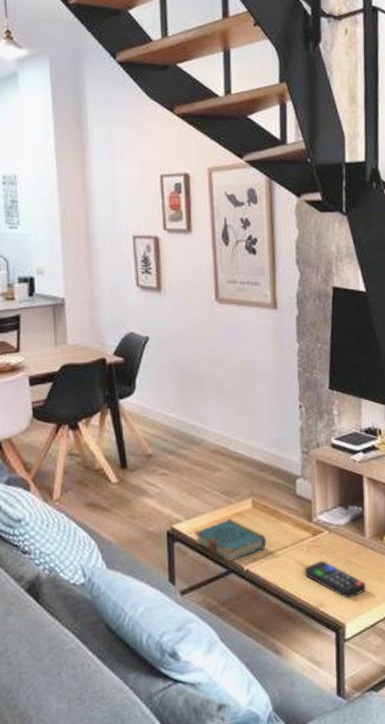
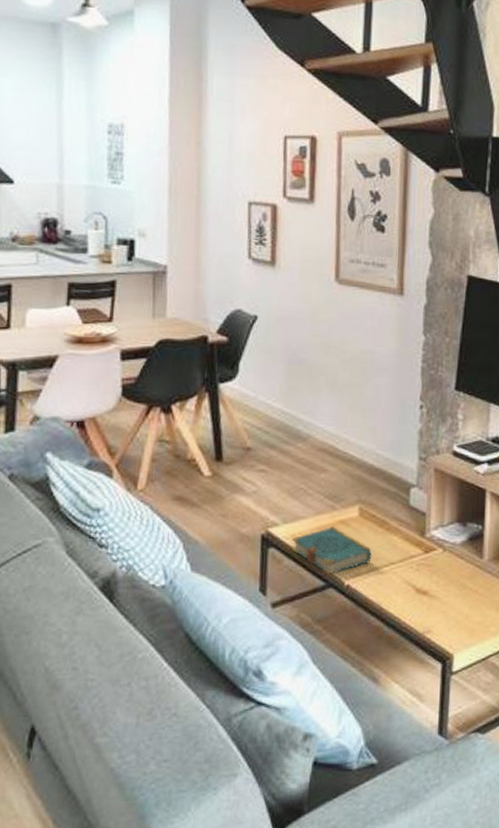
remote control: present [304,560,366,599] -> none [411,581,479,627]

